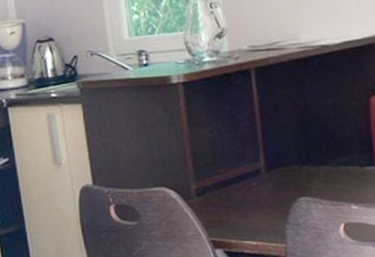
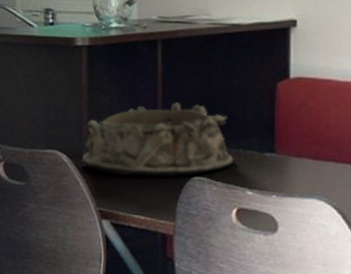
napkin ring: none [189,127,337,204] -> present [81,102,234,177]

